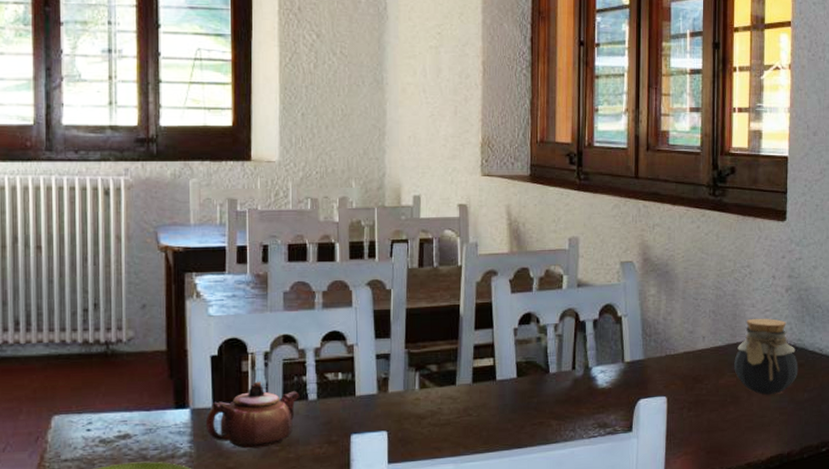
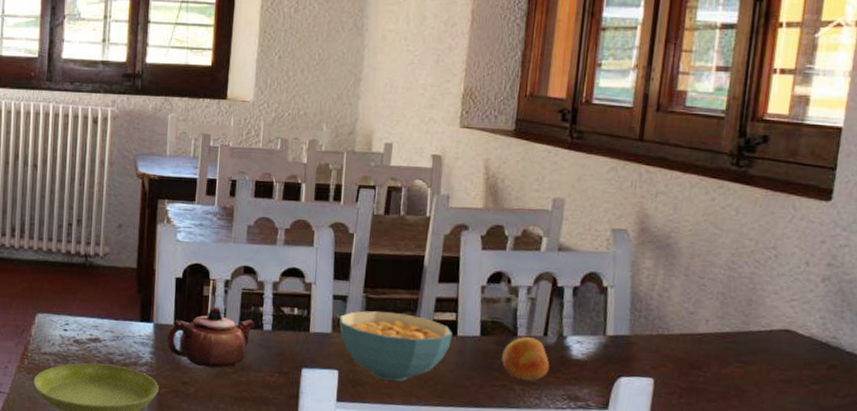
cereal bowl: none [384,365,493,434] -> present [339,311,453,381]
fruit: none [538,373,580,415] -> present [502,337,550,381]
jar: present [734,318,799,395] -> none [743,306,830,394]

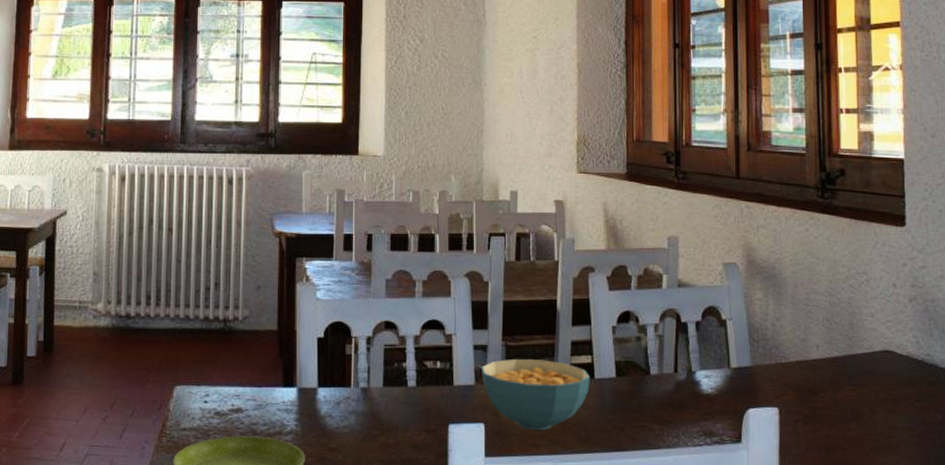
teapot: present [166,306,256,369] -> none [311,365,400,431]
fruit: present [502,337,550,381] -> none [638,375,684,419]

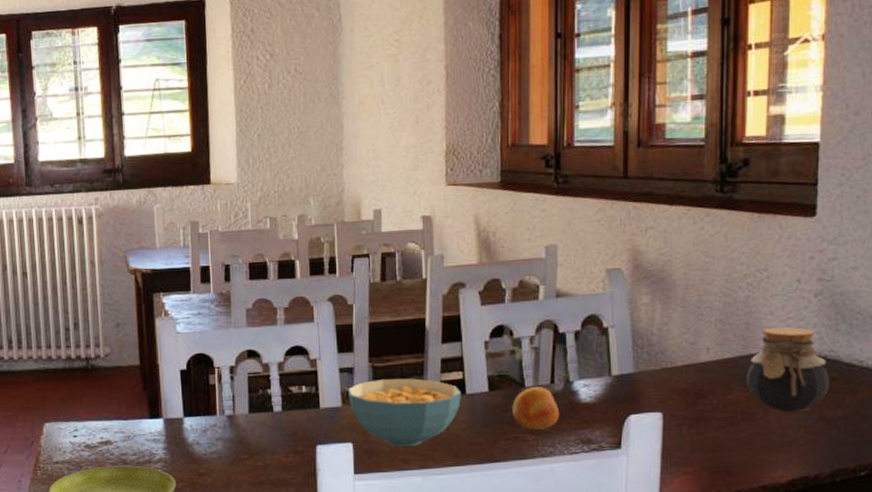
fruit: none [638,375,684,419] -> present [512,387,560,430]
jar: none [853,329,929,413] -> present [746,326,830,412]

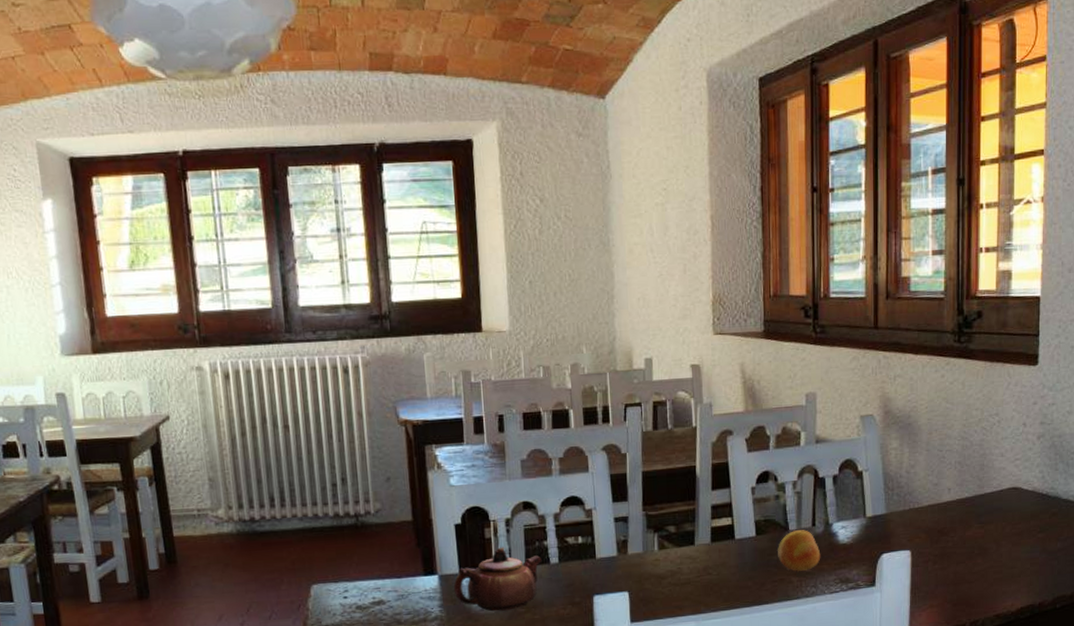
teapot: none [177,394,266,457] -> present [453,547,542,612]
cereal bowl: present [348,378,462,447] -> none [623,525,731,593]
jar: present [746,326,830,412] -> none [982,467,1051,546]

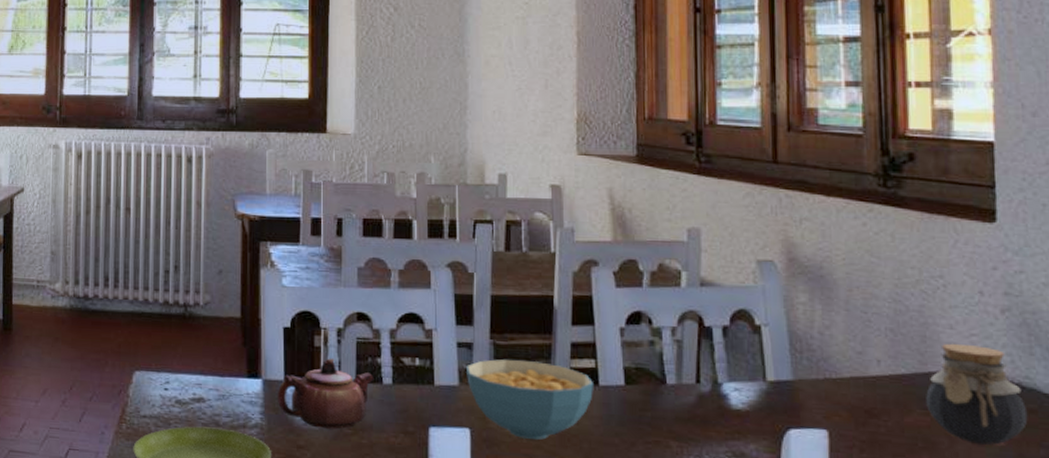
cereal bowl: none [623,525,731,593] -> present [467,359,595,440]
fruit: present [778,530,821,571] -> none [652,385,708,436]
jar: none [982,467,1051,546] -> present [926,343,1028,445]

